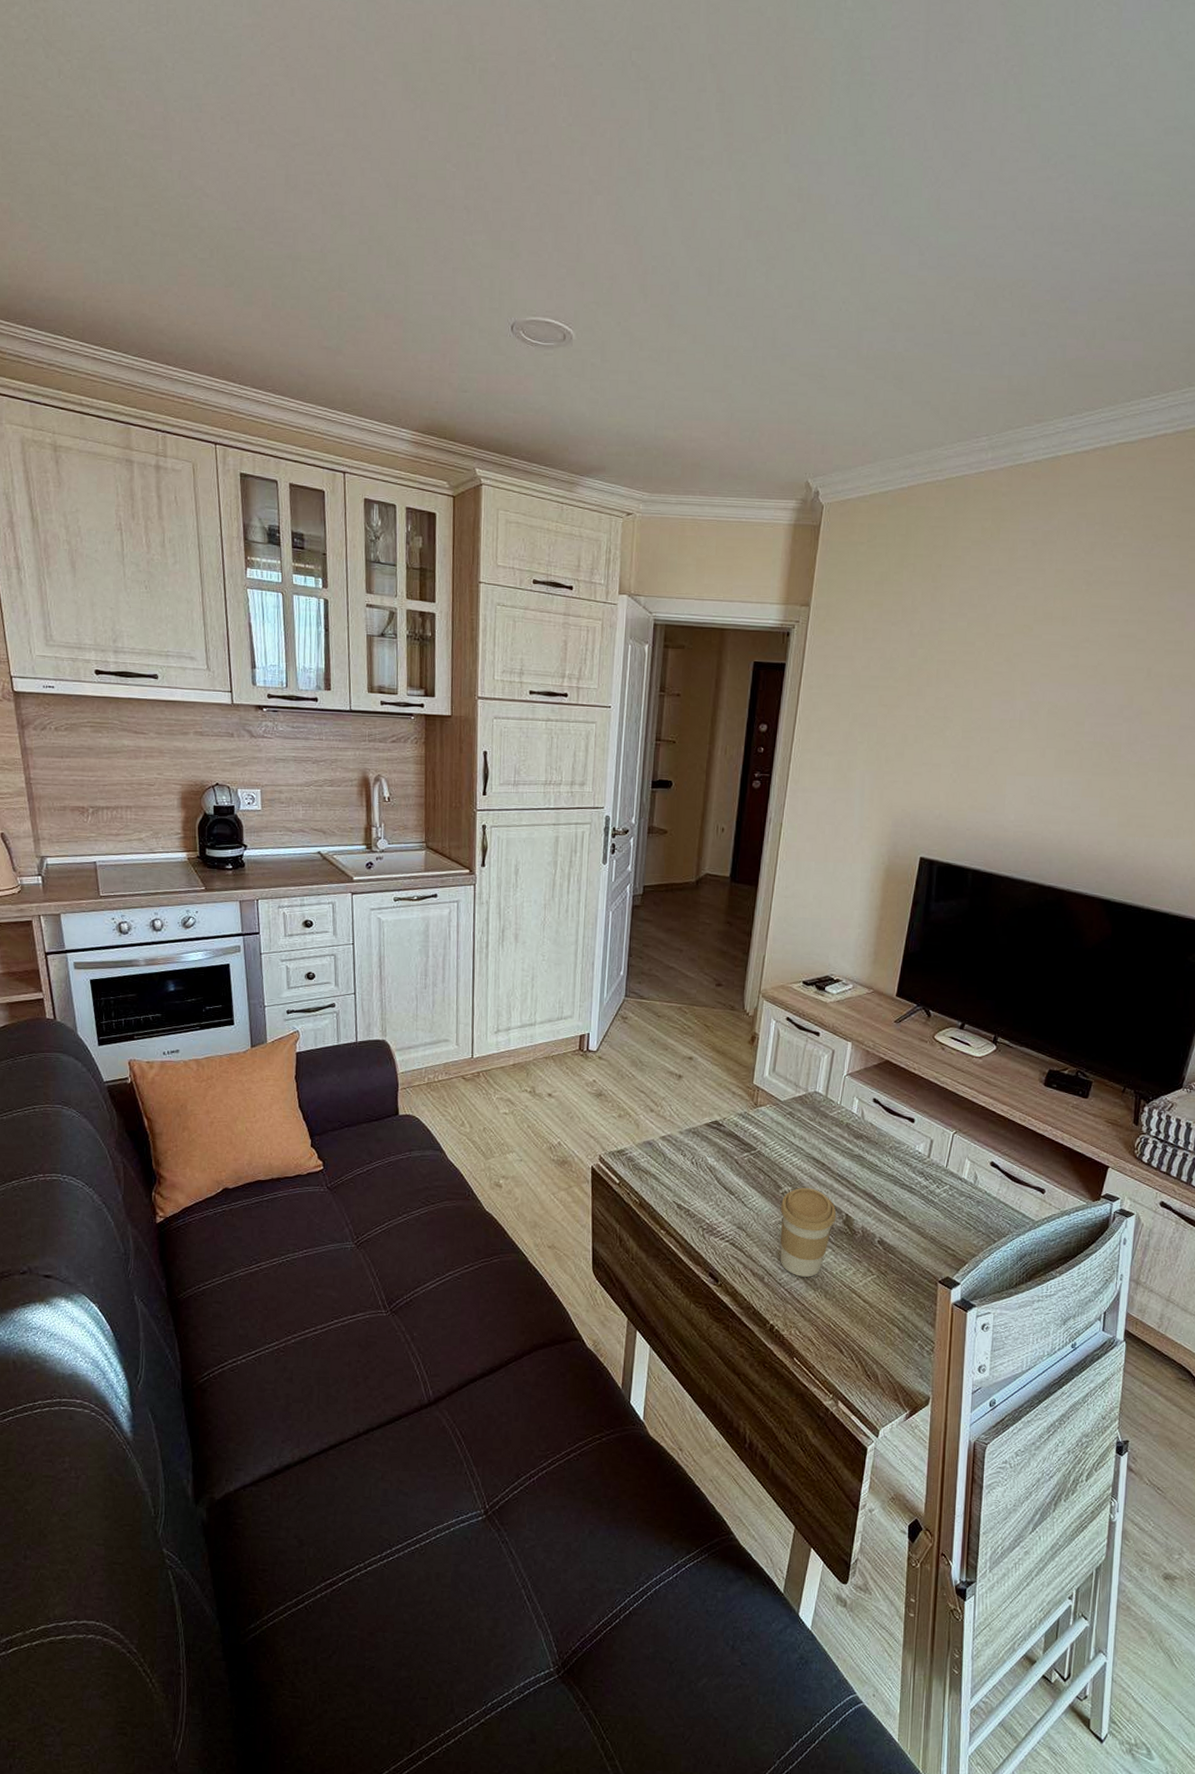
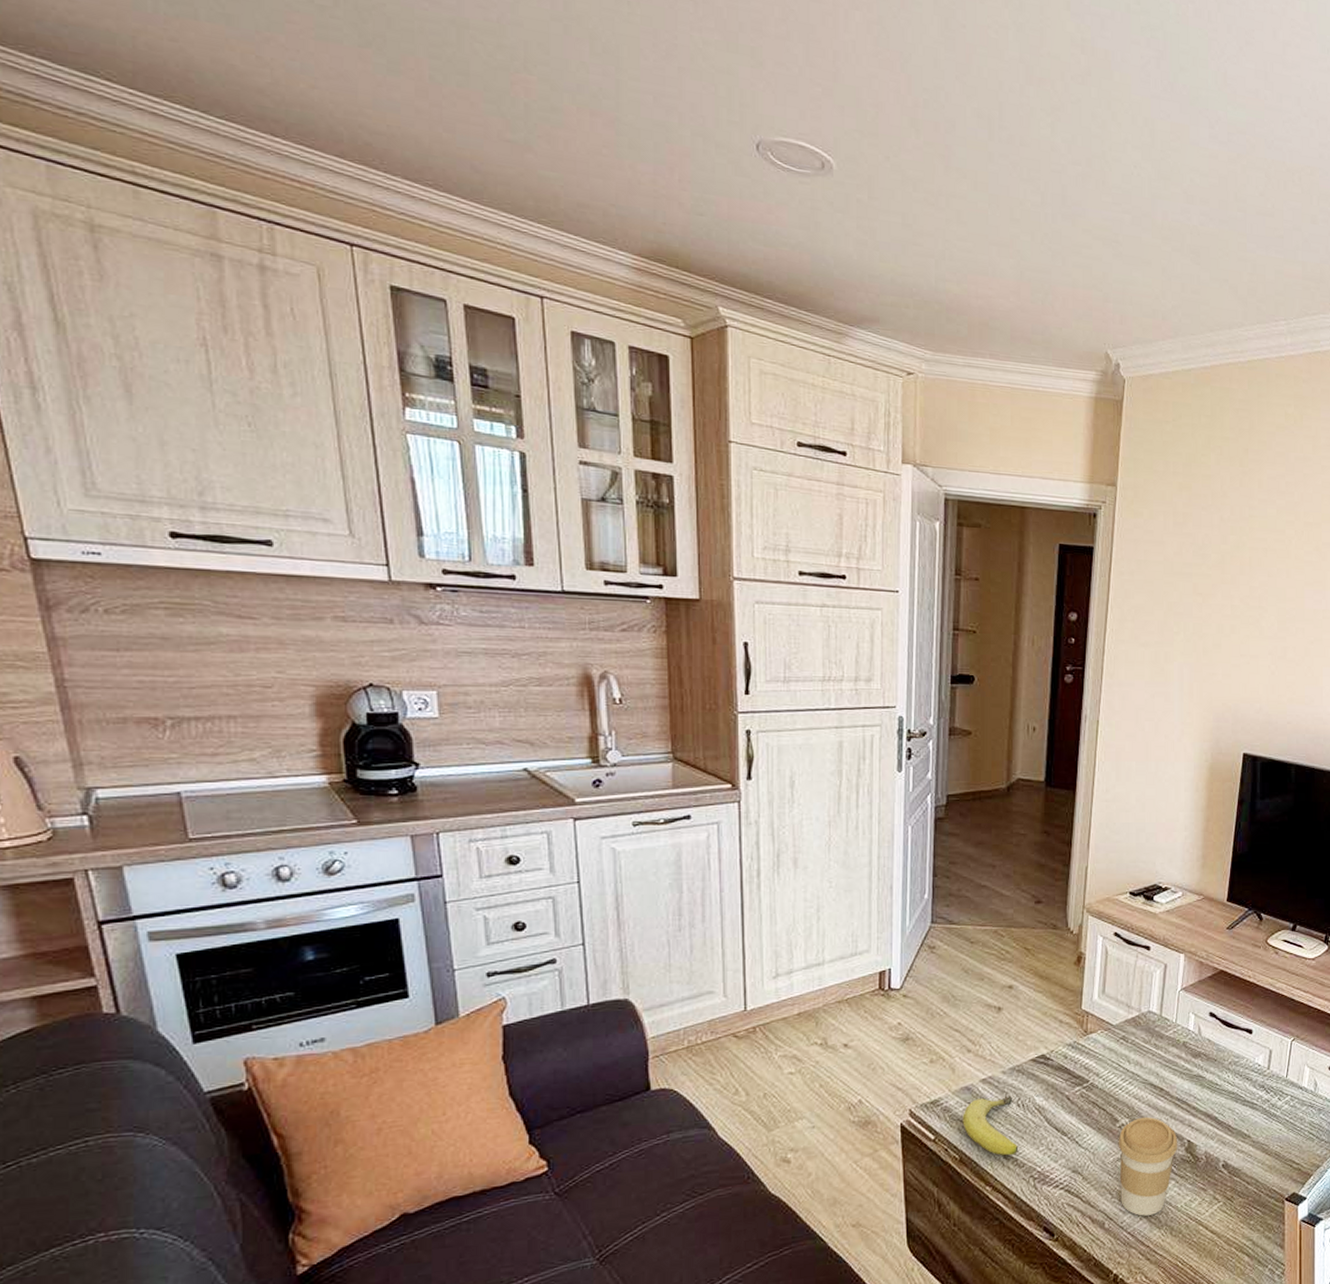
fruit: none [643,1153,691,1206] -> present [962,1096,1019,1156]

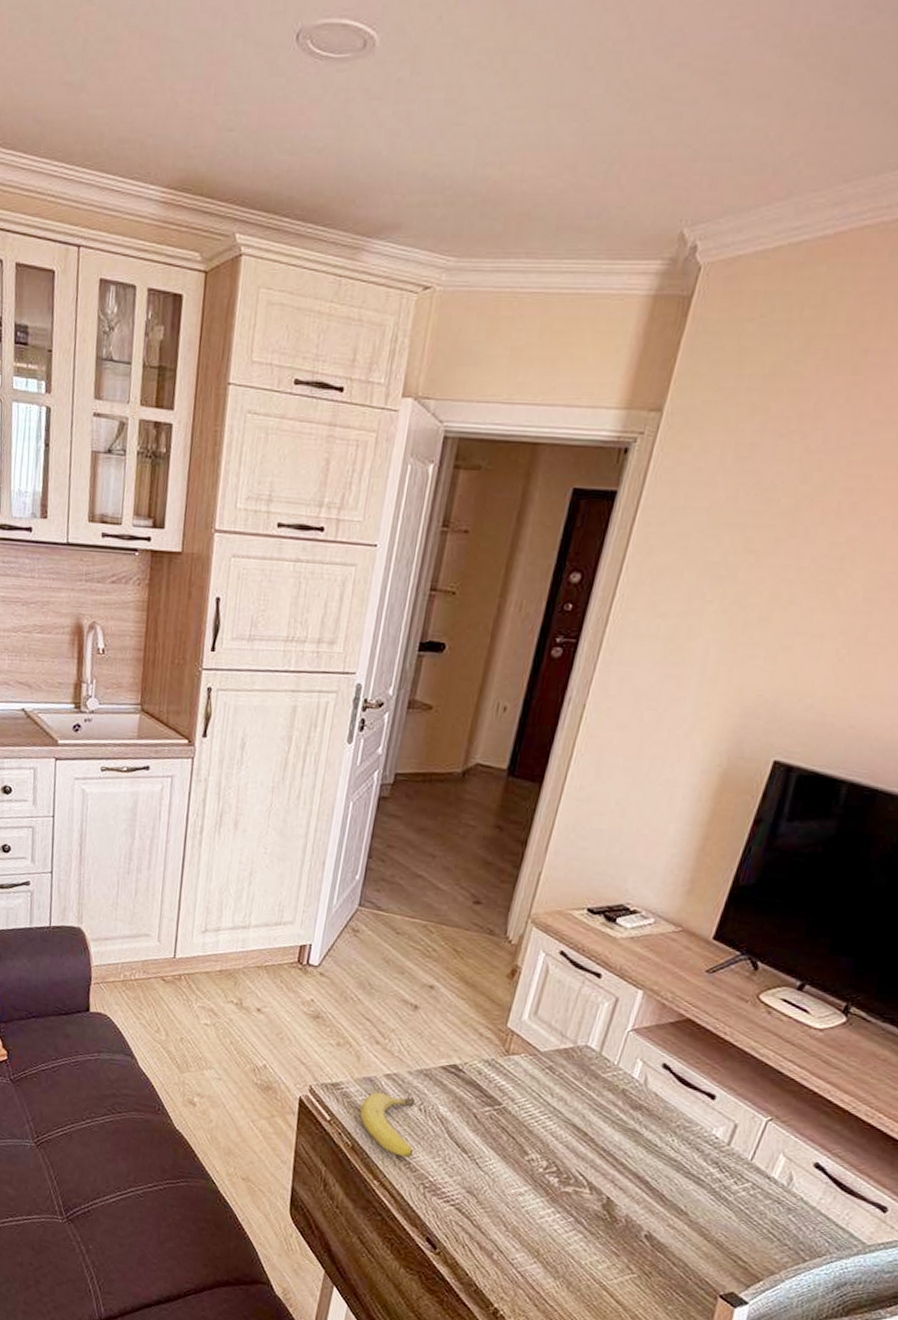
coffee cup: present [1118,1116,1178,1216] -> none [515,1157,595,1263]

